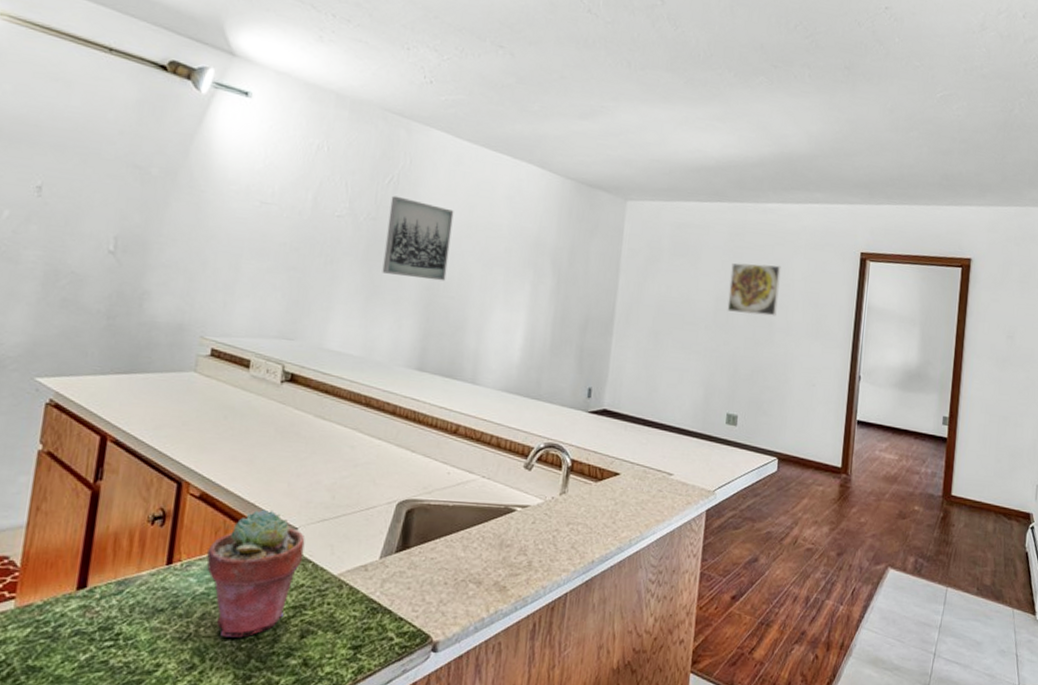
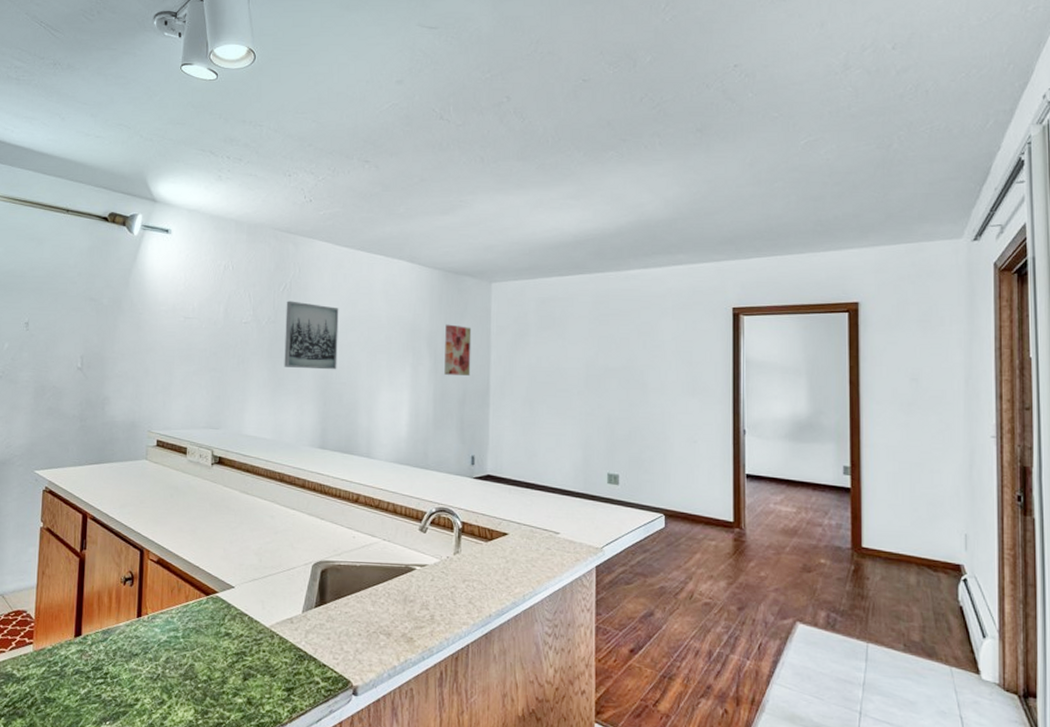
potted succulent: present [207,509,305,638] -> none [166,571,241,679]
wall art: none [567,241,601,300] -> present [444,324,472,376]
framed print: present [727,262,781,316] -> none [598,328,649,378]

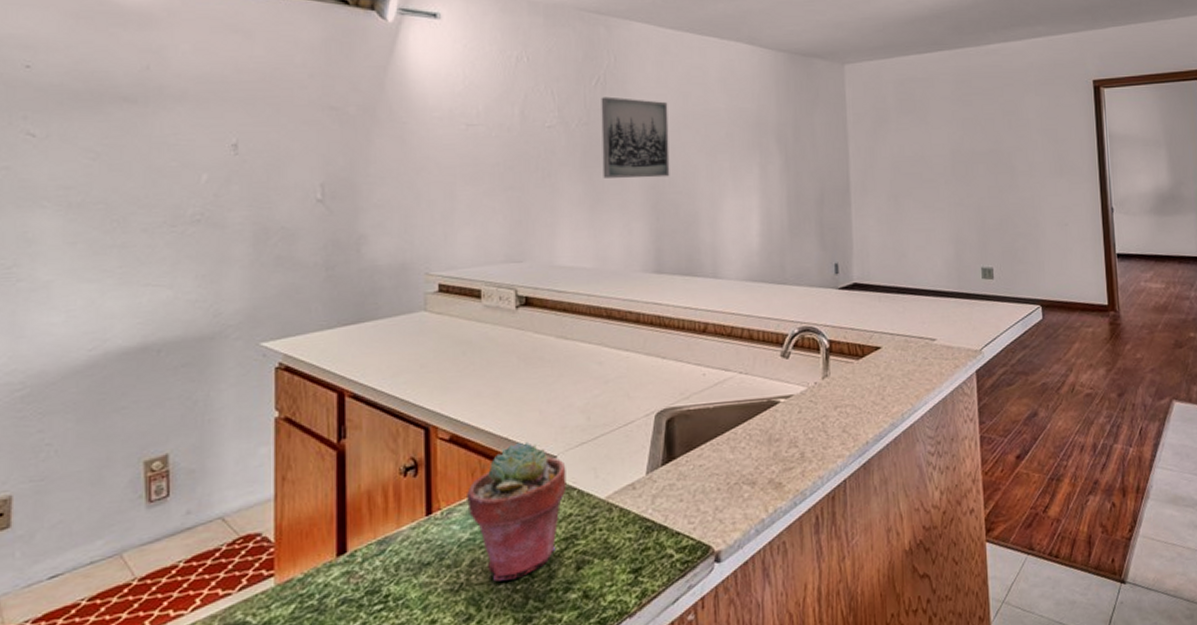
potted succulent: none [166,571,241,679] -> present [467,441,567,582]
wall art: present [444,324,472,376] -> none [795,114,828,173]

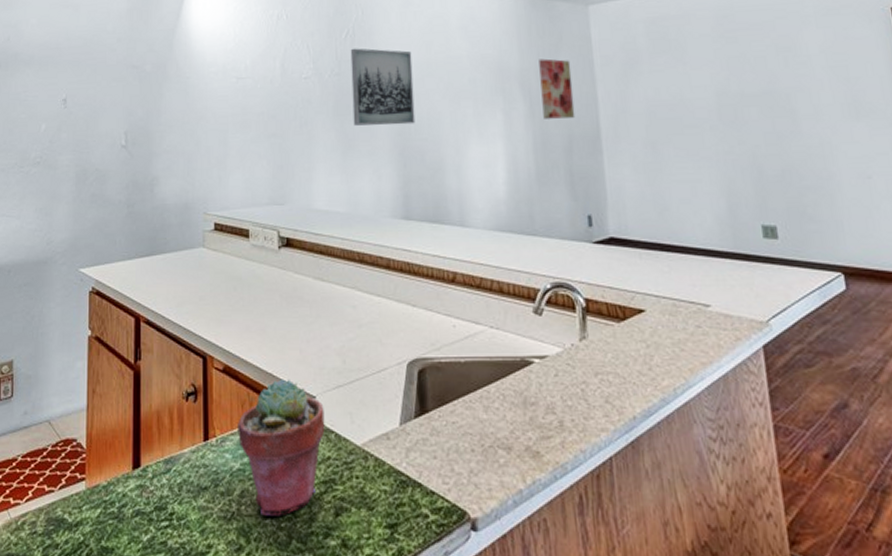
wall art: none [795,114,828,173] -> present [539,58,575,119]

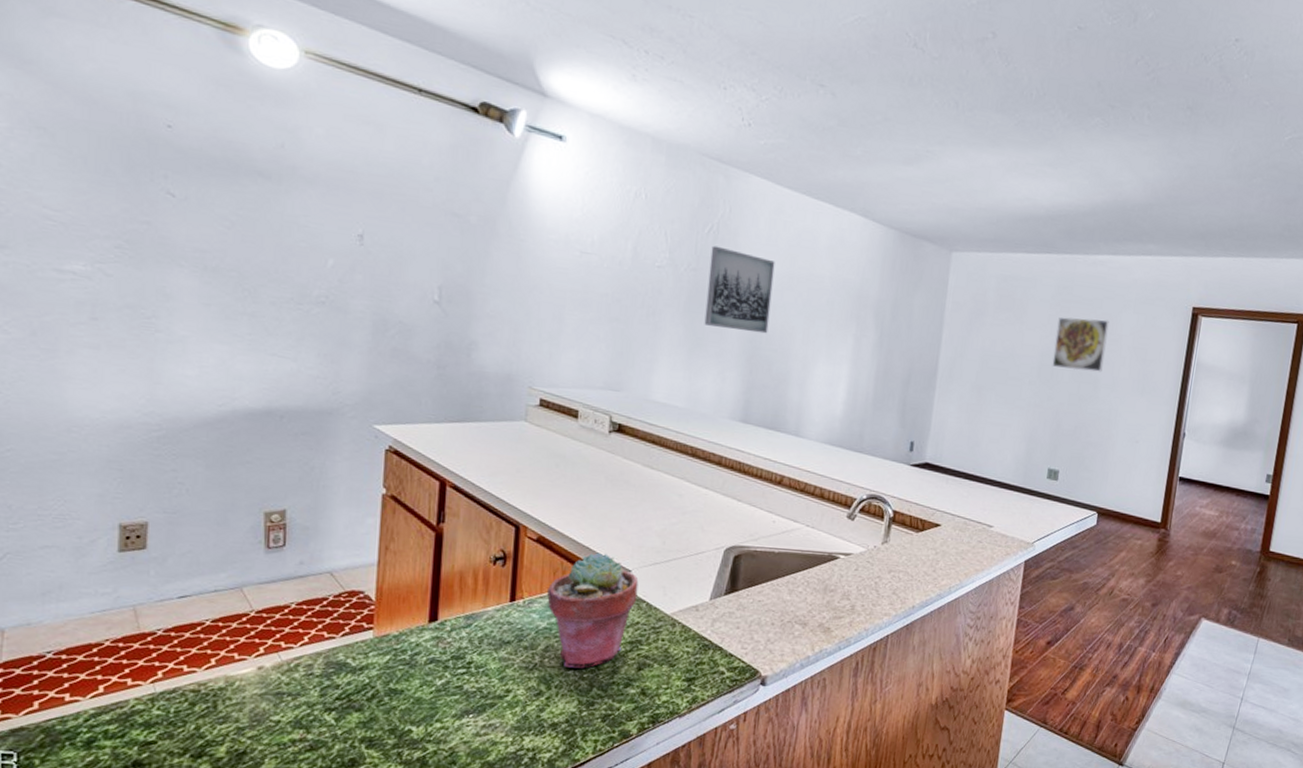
wall art: present [539,58,575,119] -> none [890,293,925,354]
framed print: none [726,42,797,105] -> present [1052,317,1109,372]

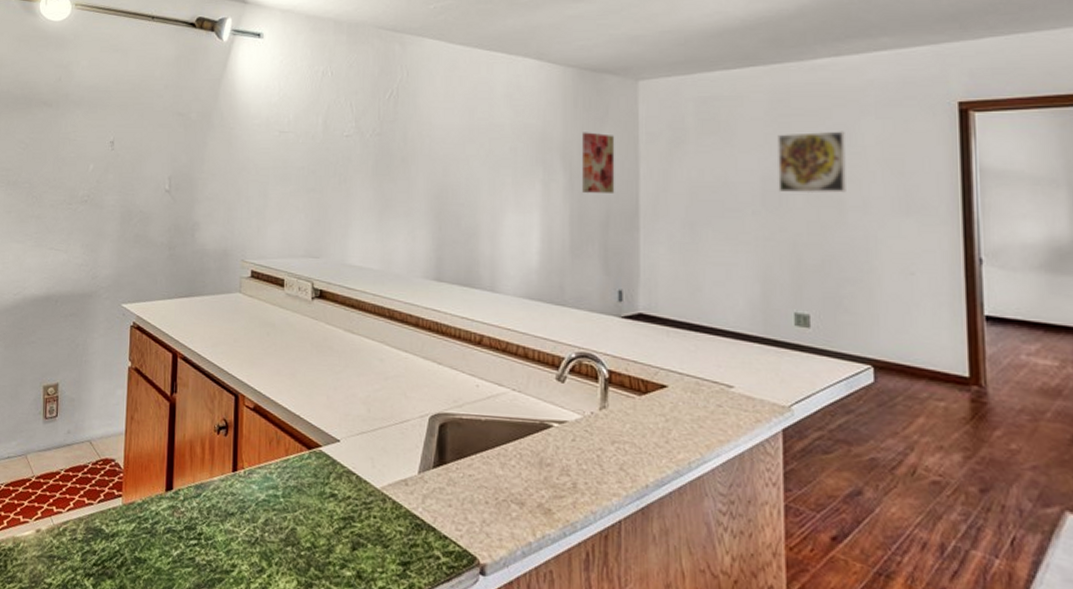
potted succulent: present [547,552,639,669] -> none [265,421,347,545]
wall art: present [704,245,775,334] -> none [392,109,454,189]
wall art: none [890,293,925,354] -> present [582,132,615,193]

